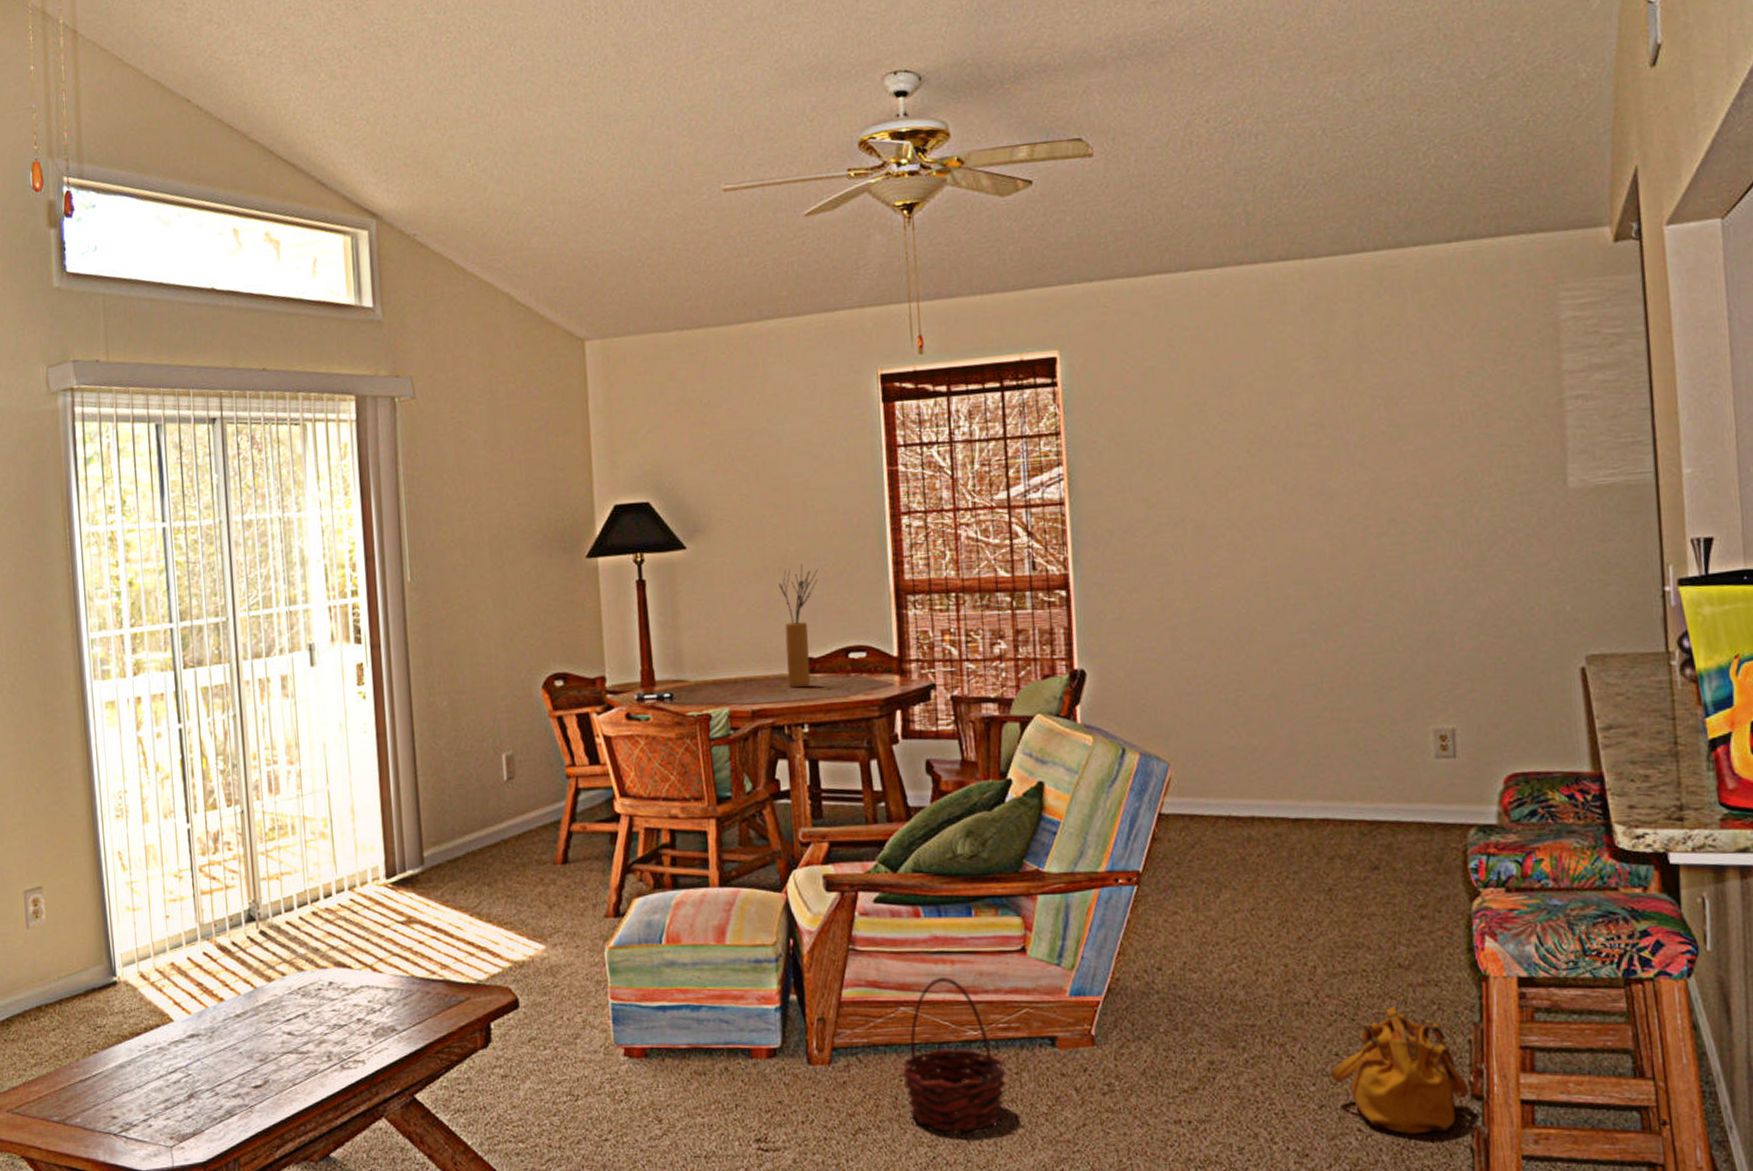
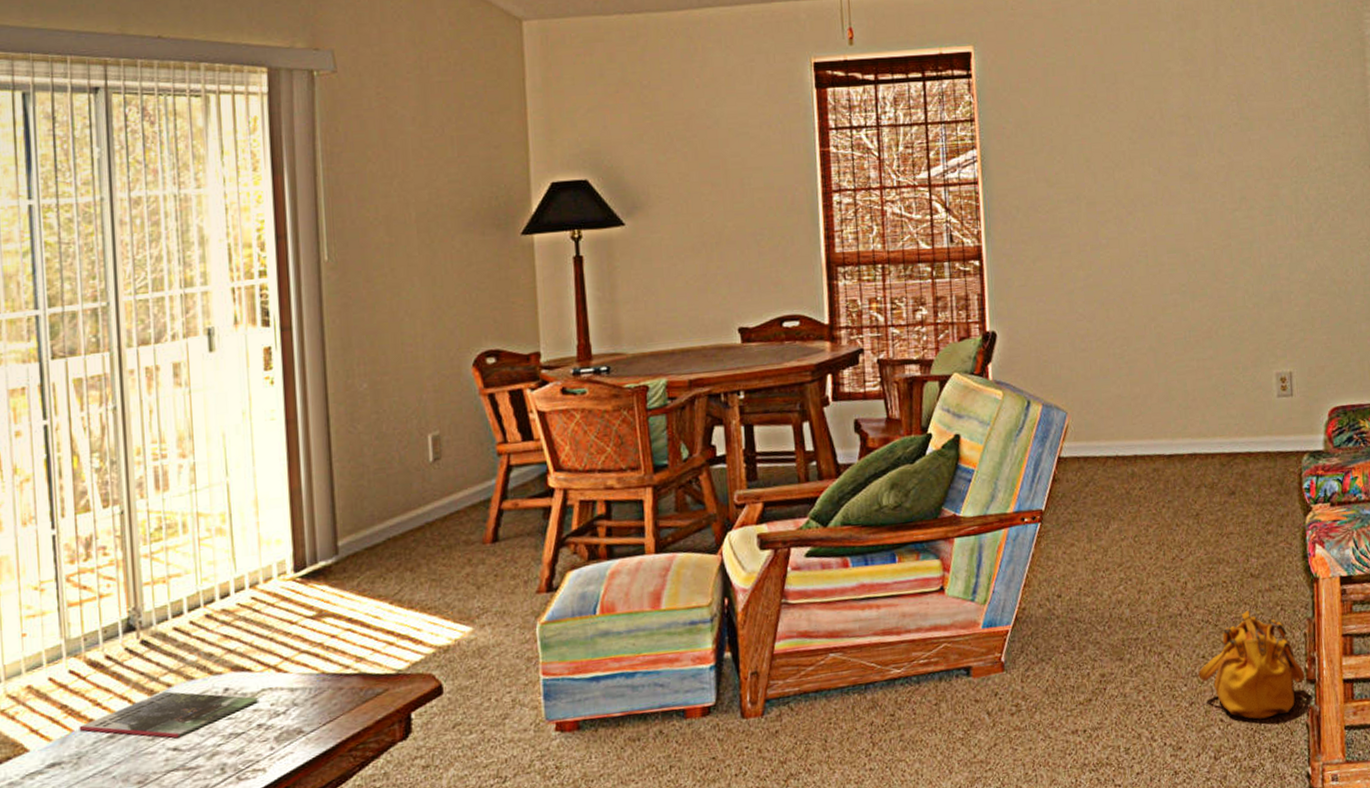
magazine: none [212,979,359,1024] -> present [79,691,259,739]
vase: present [779,564,819,688] -> none [716,239,755,357]
basket: present [902,976,1007,1132] -> none [831,621,927,767]

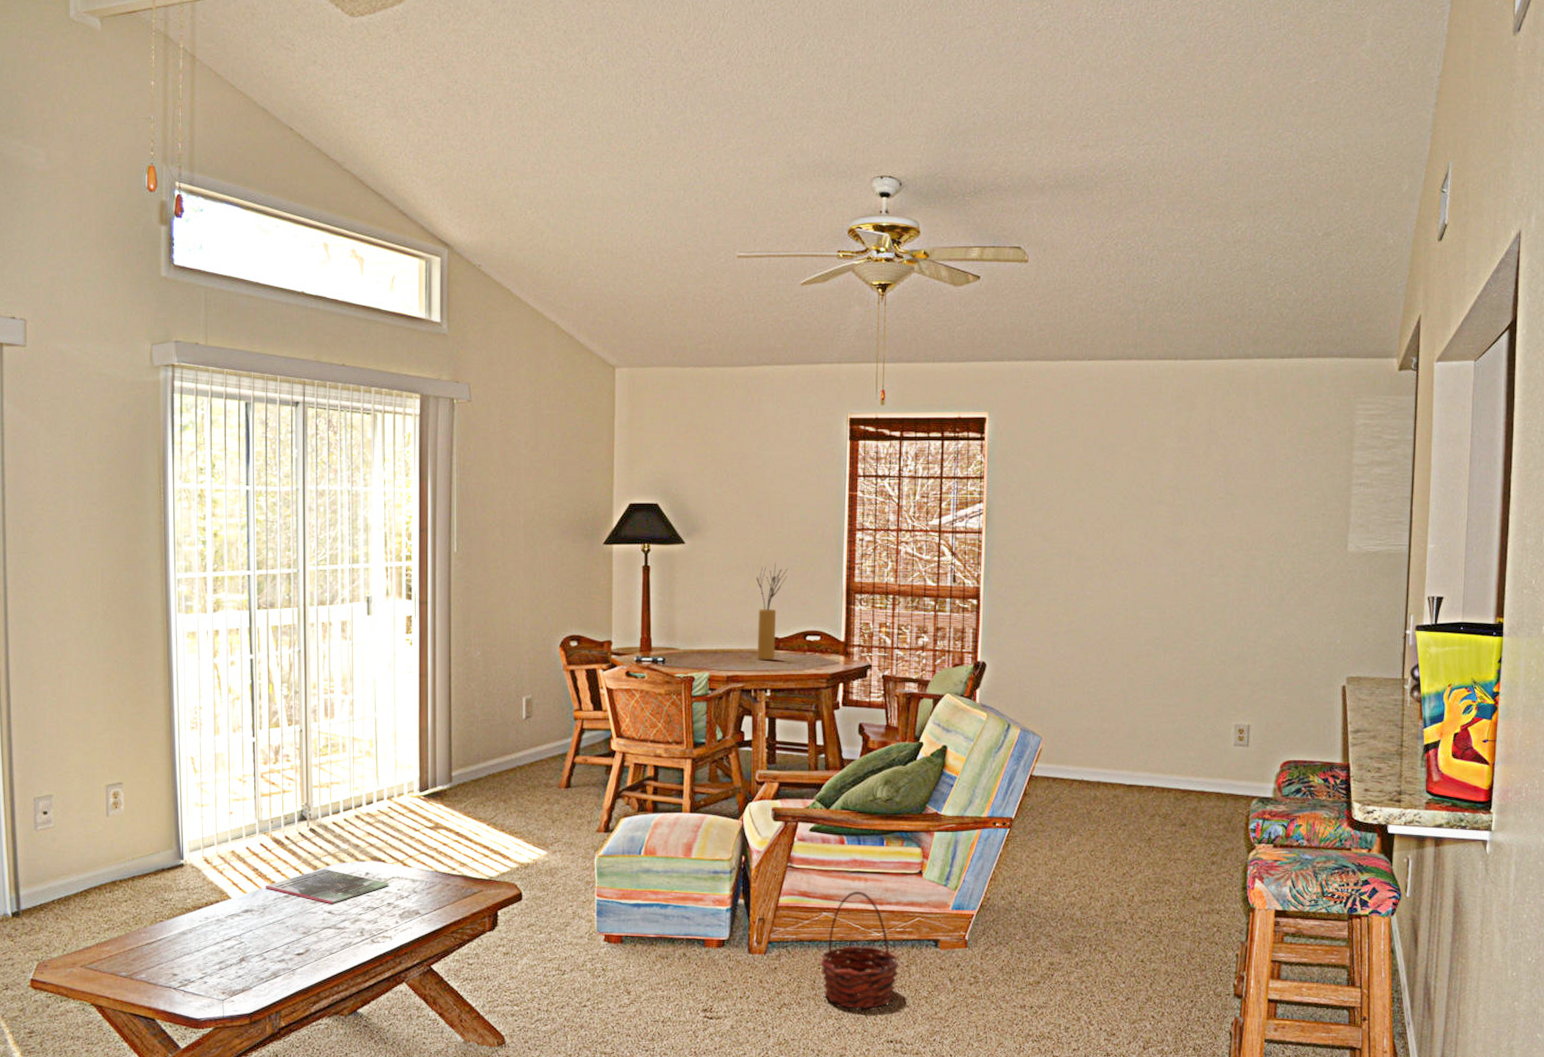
vase: none [716,239,755,357] -> present [756,563,789,661]
basket: none [831,621,927,767] -> present [820,890,899,1009]
handbag: present [1197,609,1306,720] -> none [1135,926,1234,1021]

